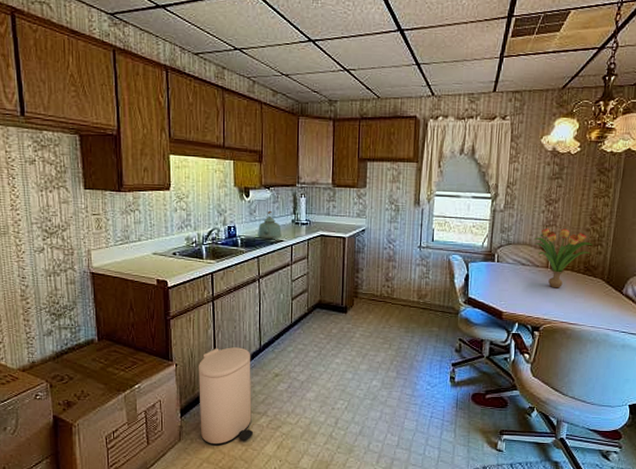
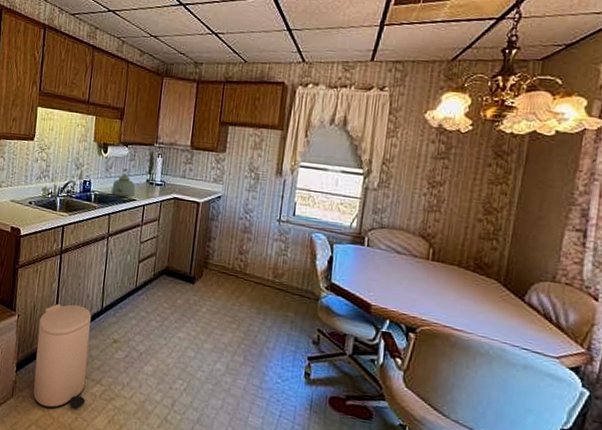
flower arrangement: present [534,228,593,289] -> none [412,213,486,286]

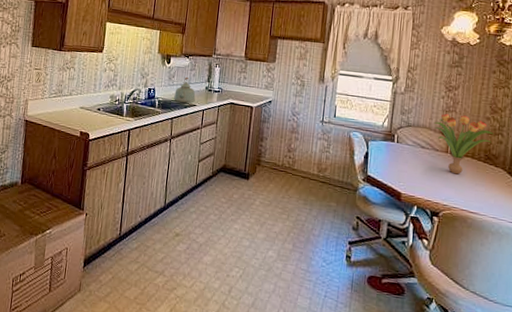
pedal bin: present [33,303,92,409] -> none [100,201,156,301]
flower arrangement: none [412,213,486,286] -> present [434,113,493,175]

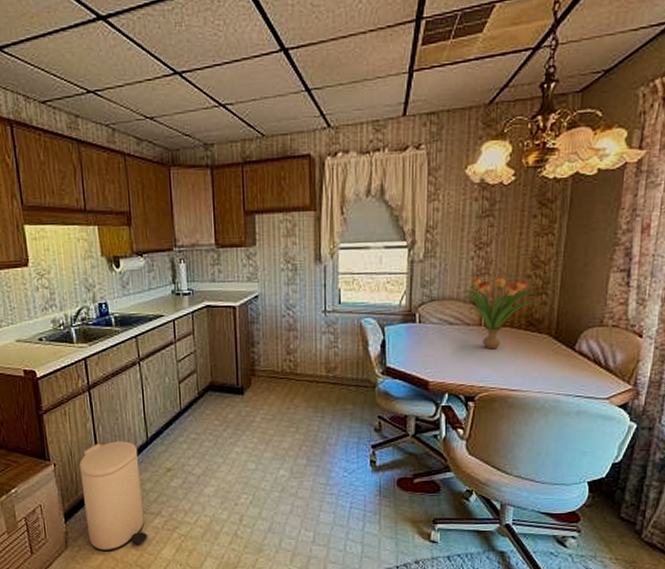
pedal bin: none [100,201,156,301] -> present [78,441,148,552]
kettle: present [174,77,196,104] -> none [133,281,161,316]

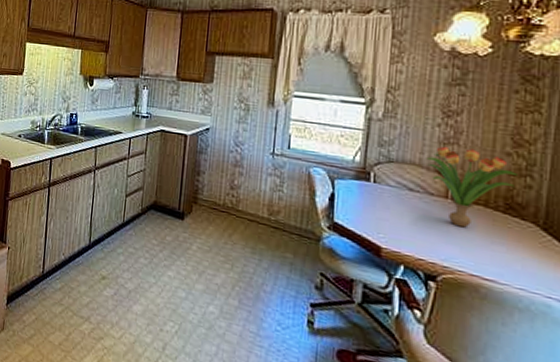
pedal bin: present [78,441,148,552] -> none [23,236,80,347]

